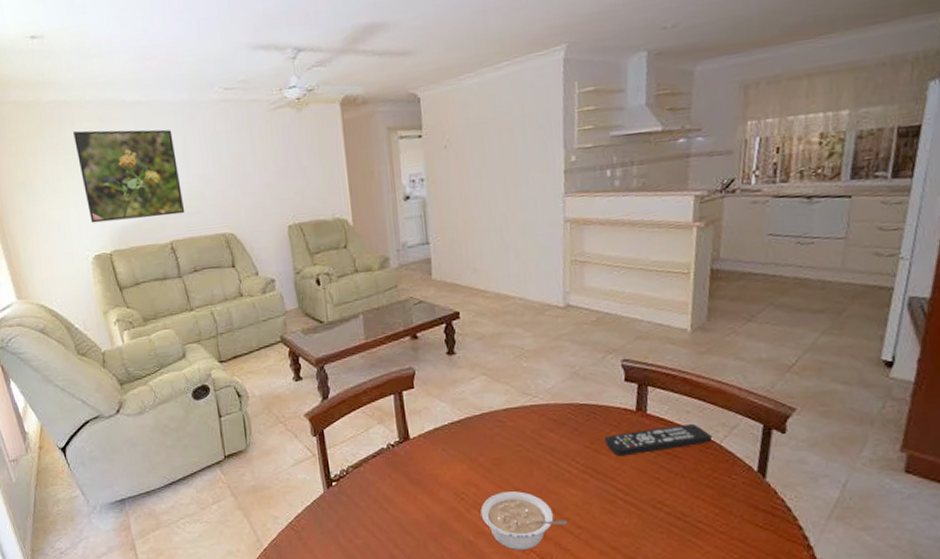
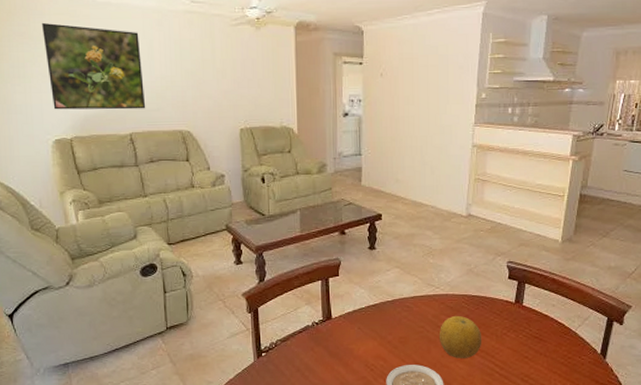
fruit: none [541,429,598,483] -> present [439,315,482,358]
remote control: present [605,423,713,457] -> none [489,314,570,339]

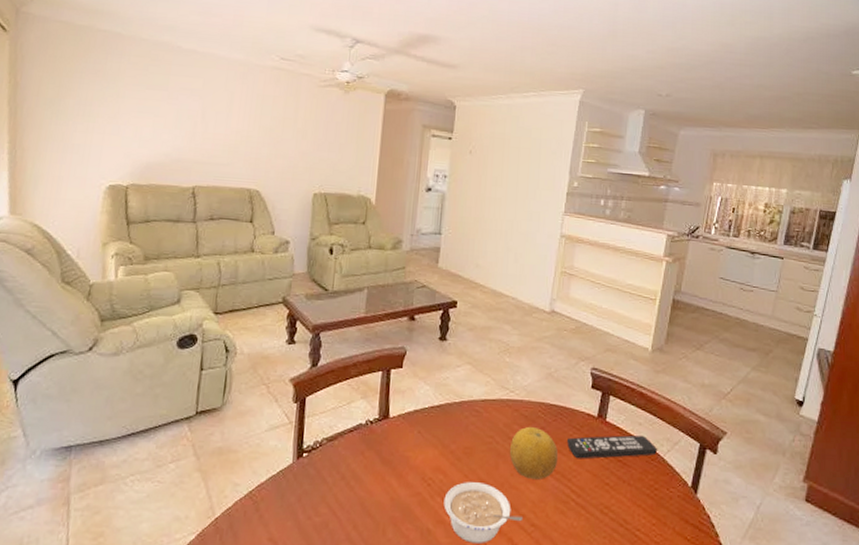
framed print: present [42,22,146,110] -> none [114,62,221,162]
remote control: none [489,314,570,339] -> present [567,434,658,459]

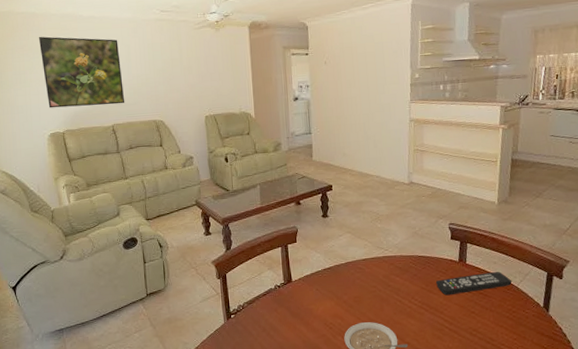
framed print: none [114,62,221,162] -> present [39,36,125,108]
fruit: present [509,426,559,480] -> none [390,275,431,315]

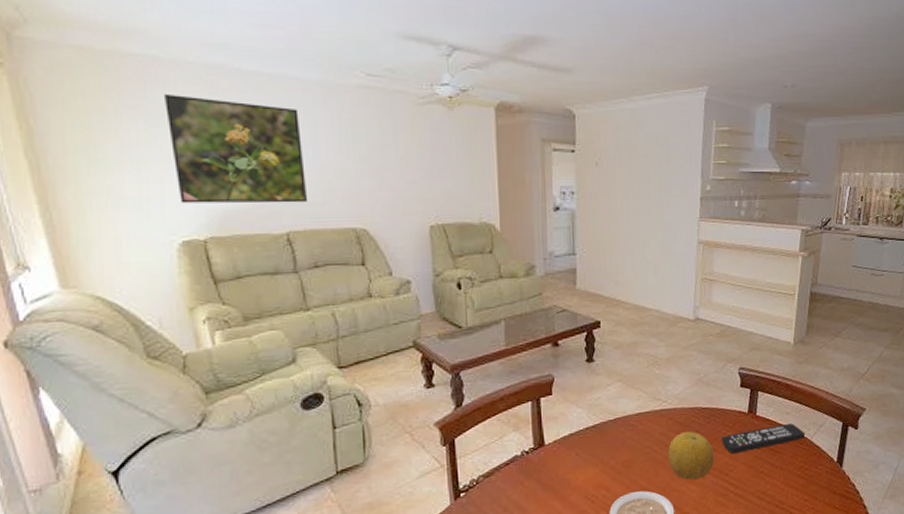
fruit: none [390,275,431,315] -> present [667,431,715,480]

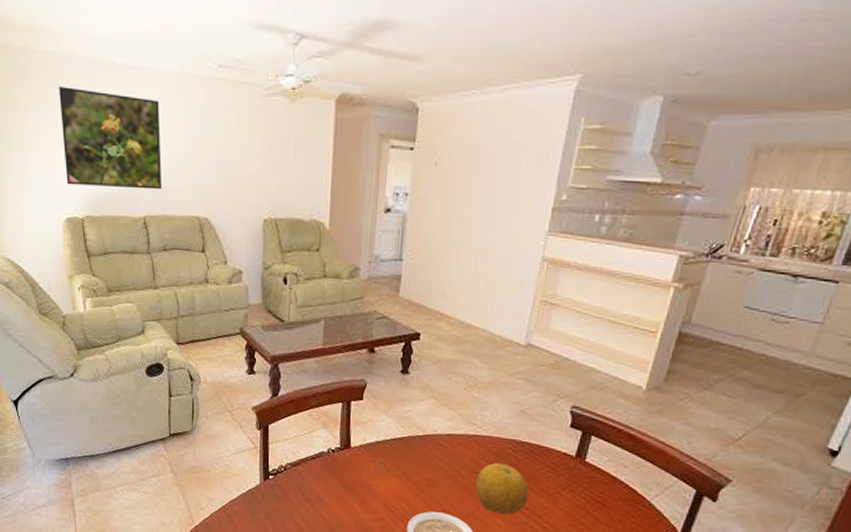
remote control: present [722,422,806,454] -> none [539,475,645,499]

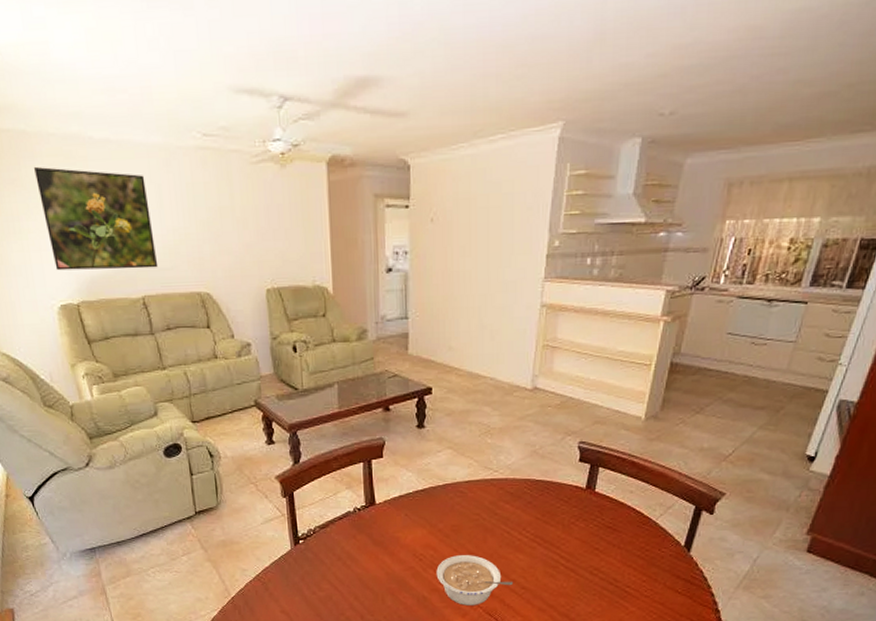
fruit: present [475,462,529,515] -> none [496,502,546,549]

